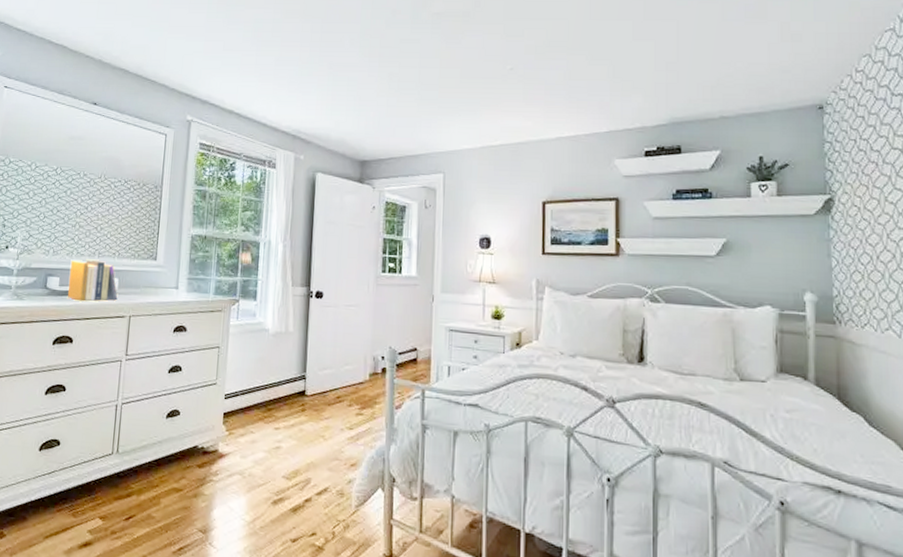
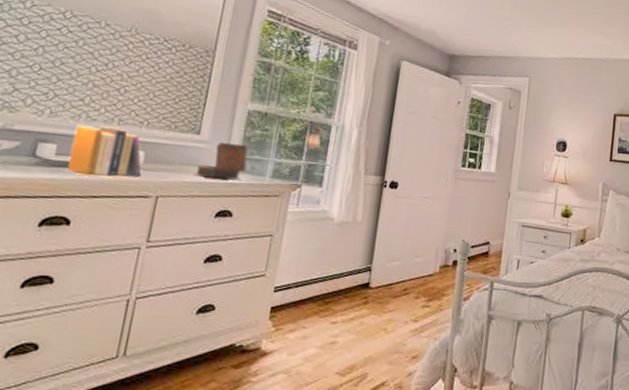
jewelry box: none [155,266,194,299] -> present [193,143,248,181]

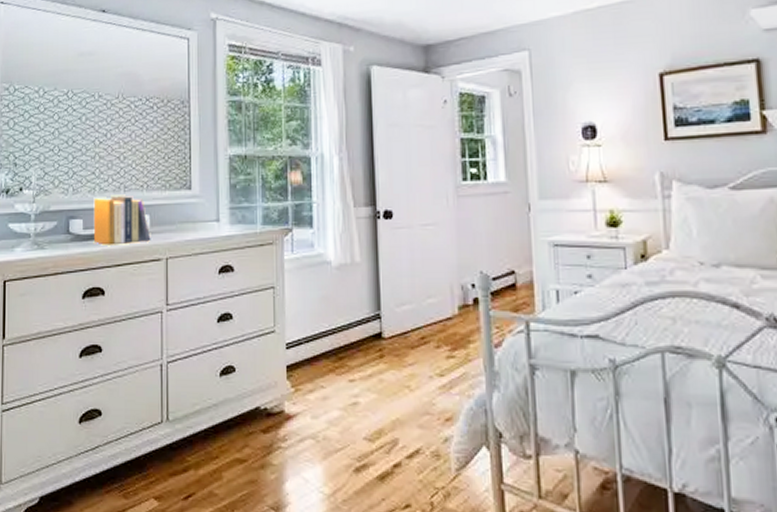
jewelry box: present [193,143,248,181] -> none [193,192,238,234]

